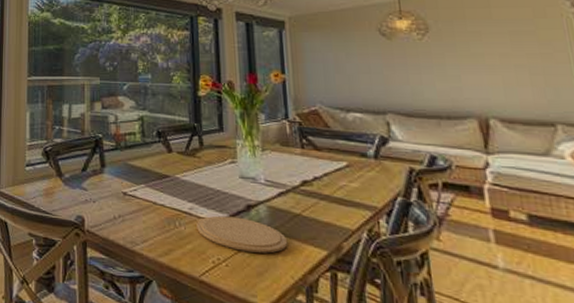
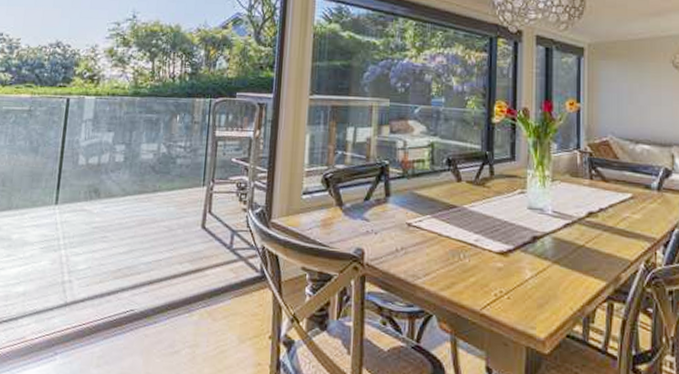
plate: present [196,215,288,254] -> none [481,247,570,285]

